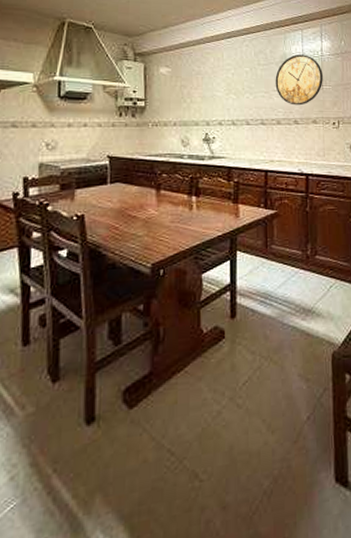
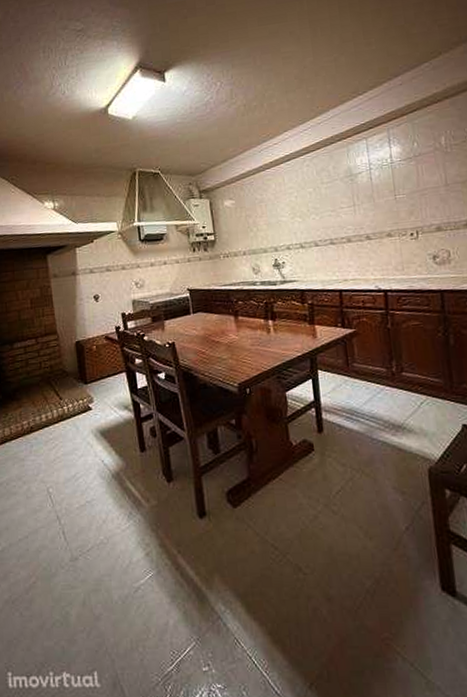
wall clock: present [275,54,323,106] -> none [341,164,396,221]

